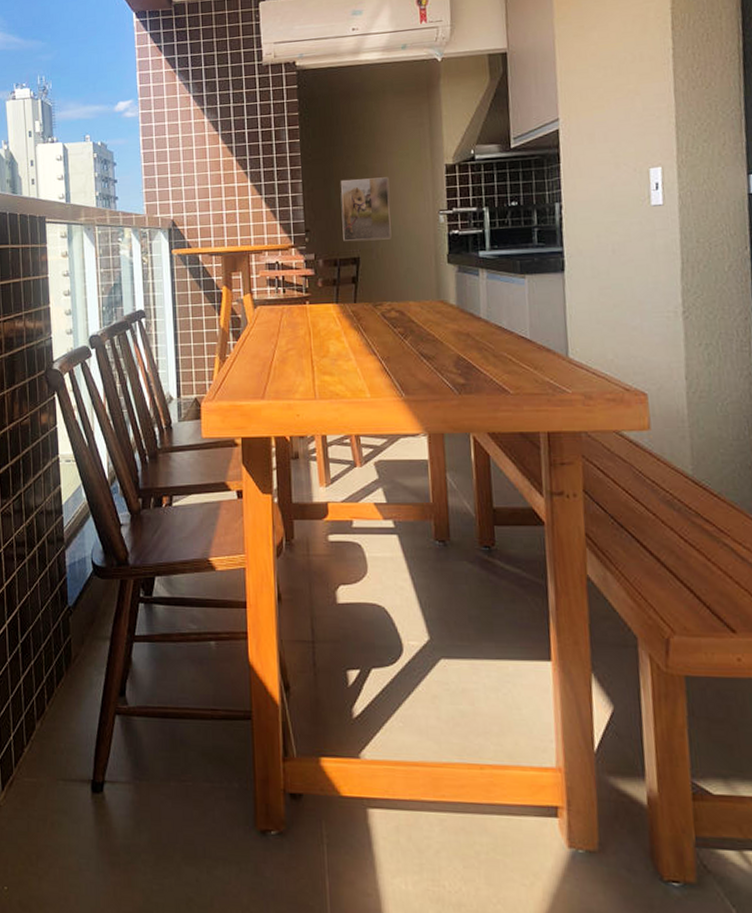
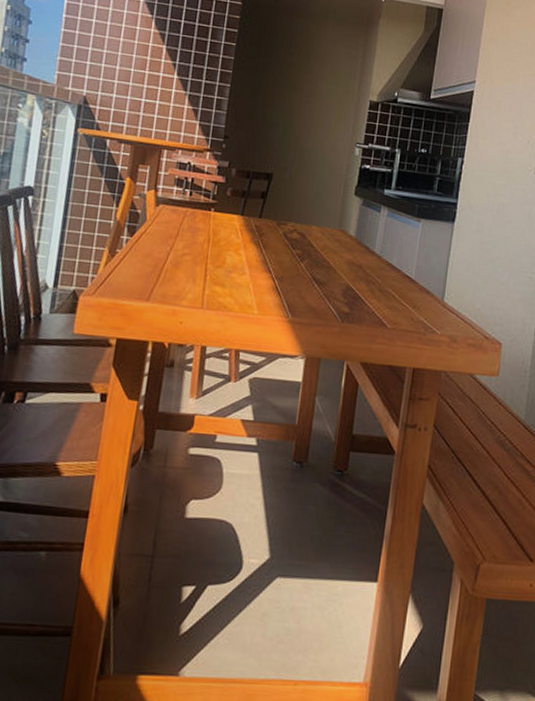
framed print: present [340,177,392,241] -> none [260,93,316,162]

